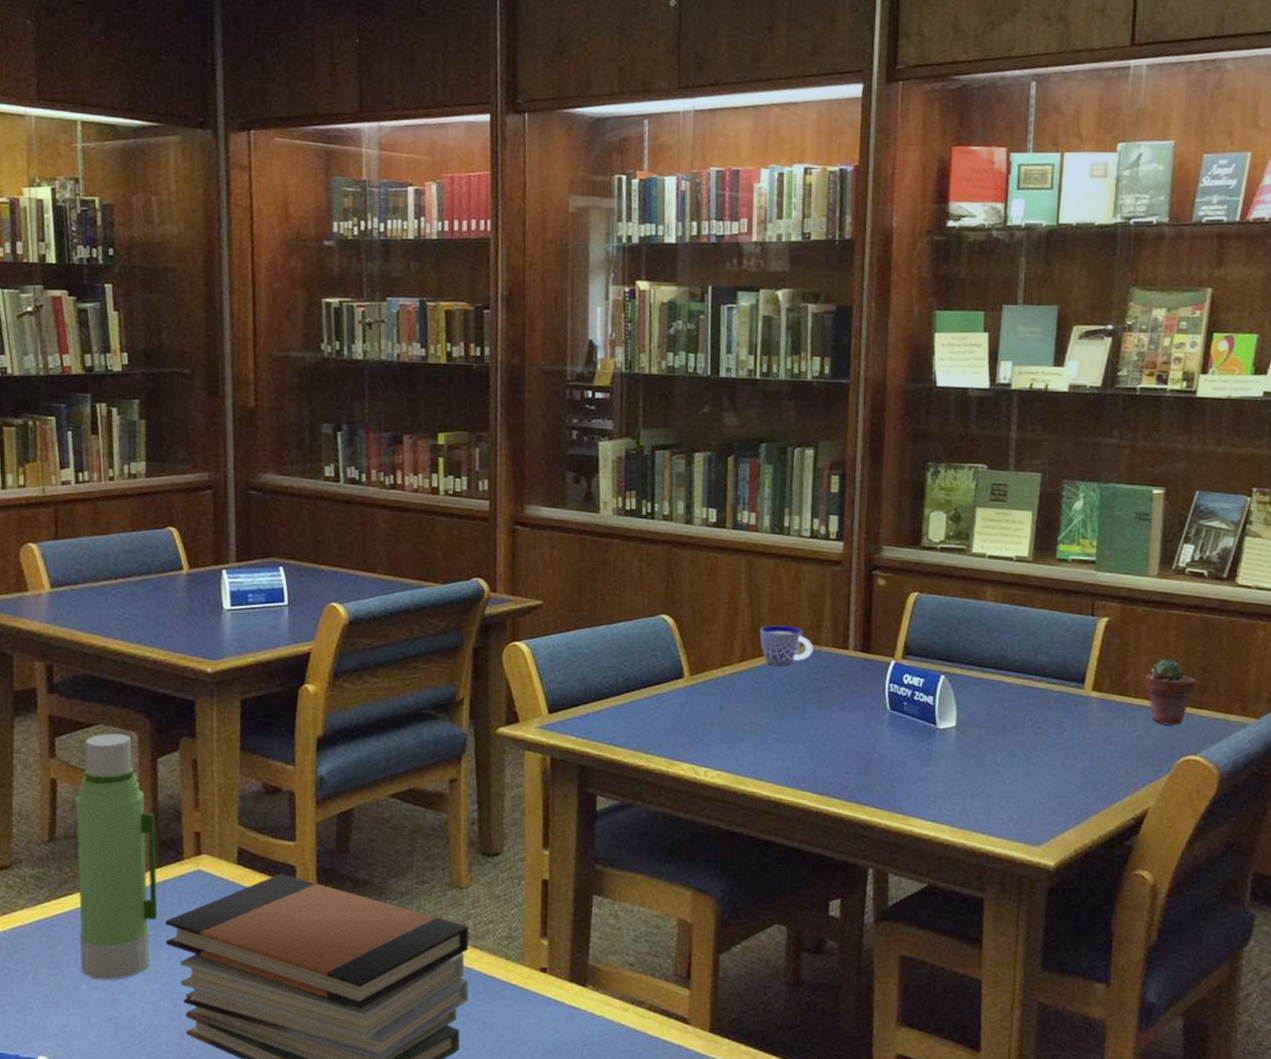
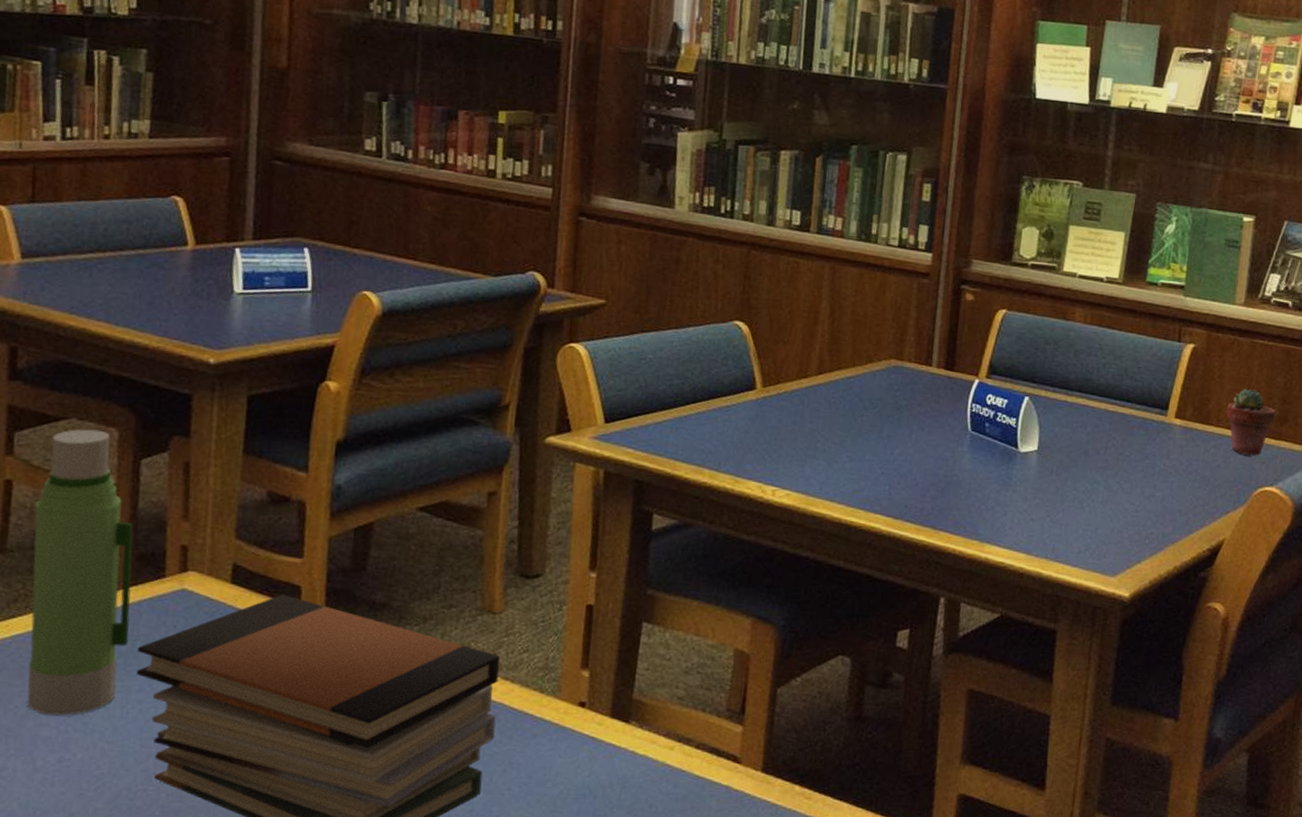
cup: present [759,625,813,666] -> none [839,337,895,381]

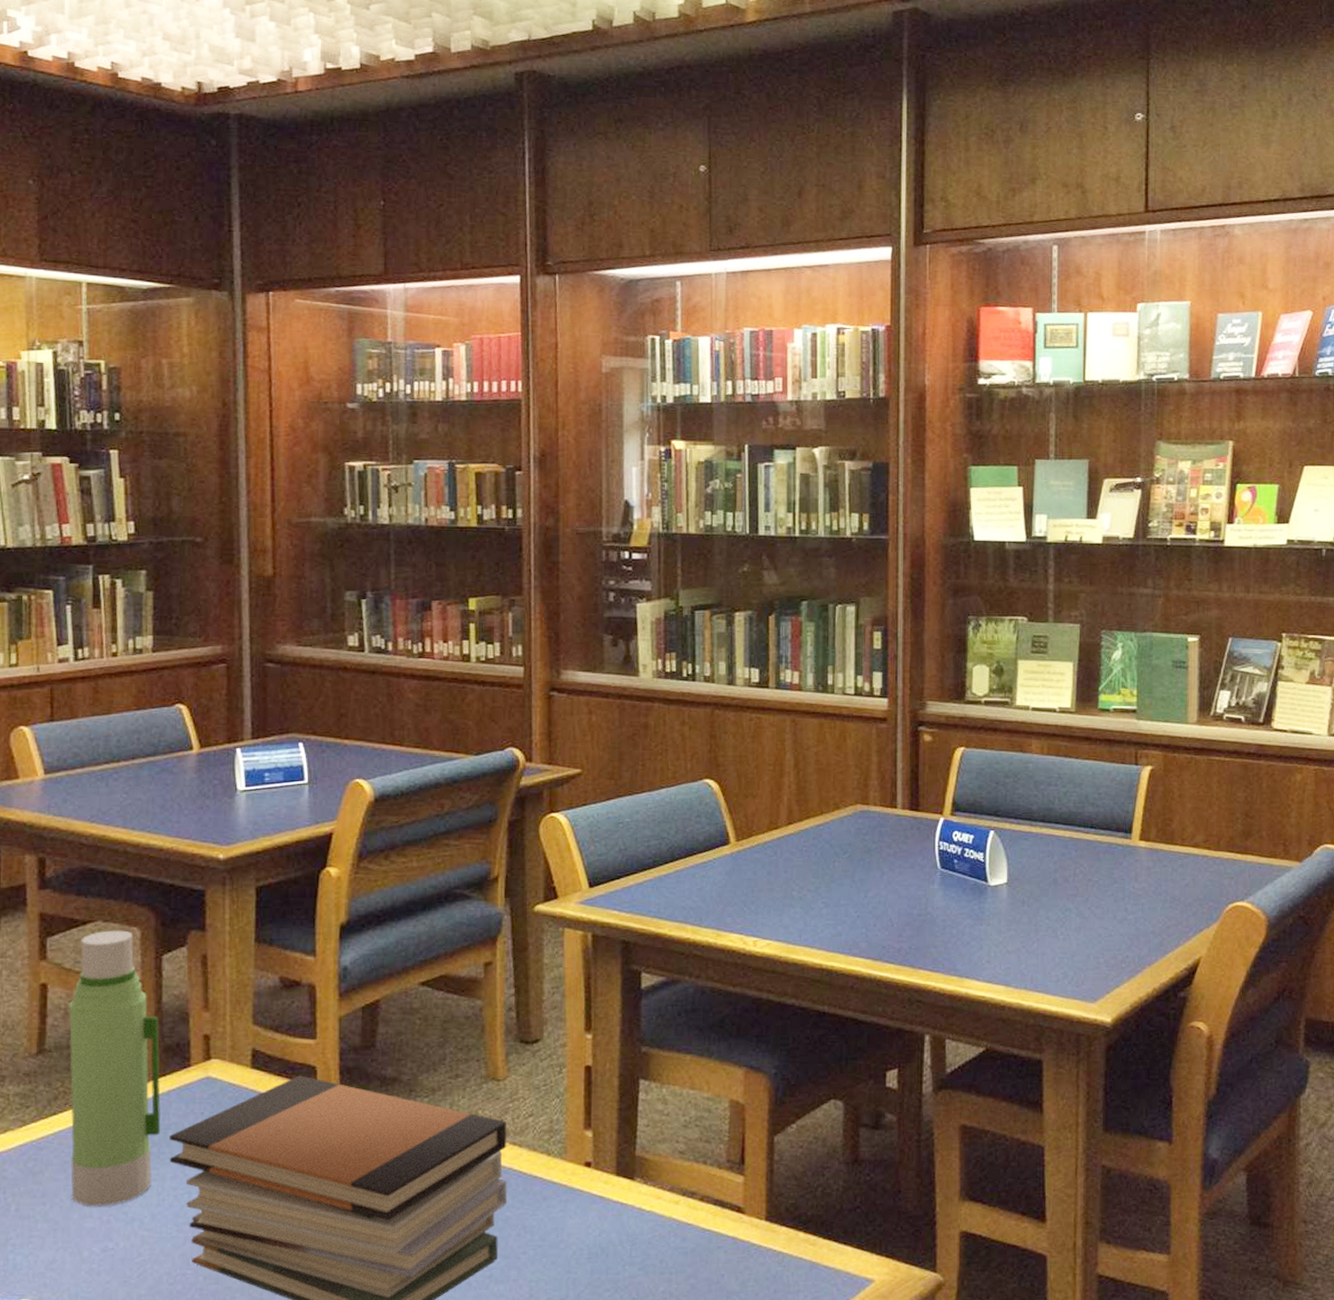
potted succulent: present [1226,388,1276,456] -> none [1190,805,1240,871]

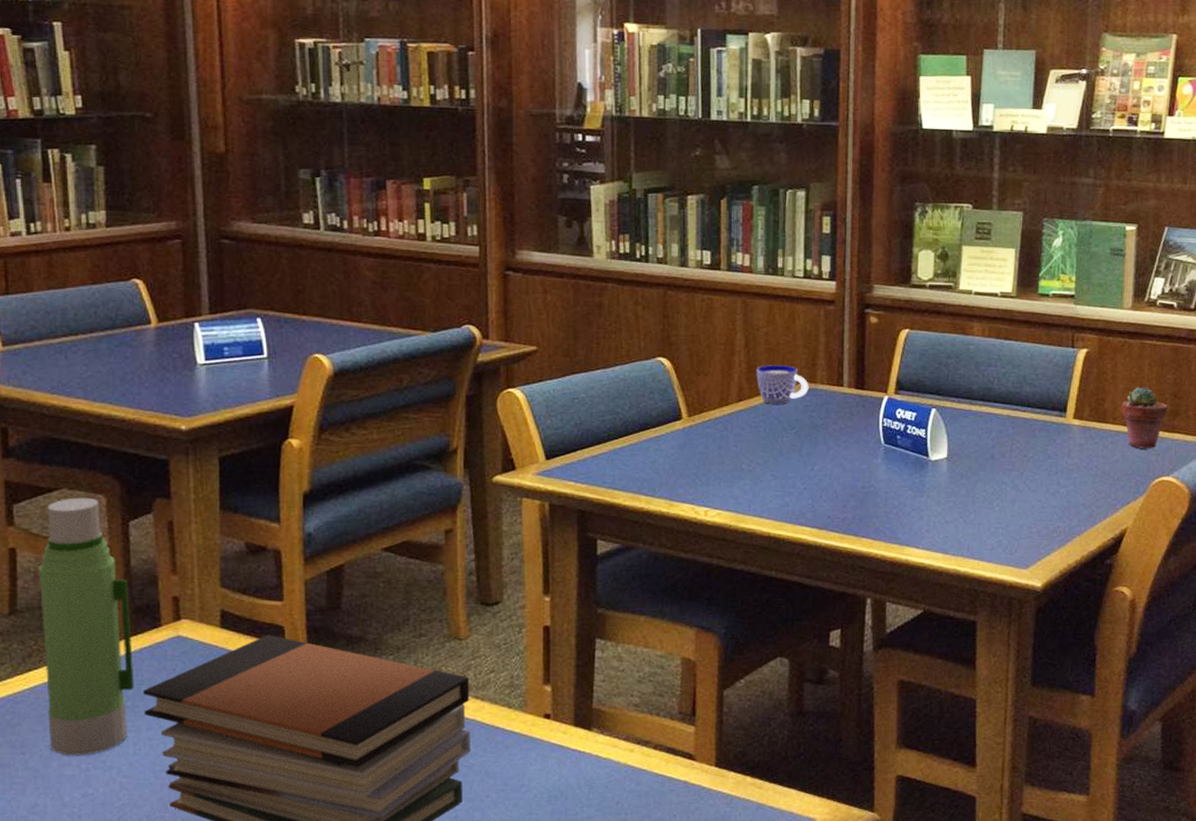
cup: none [806,786,861,827] -> present [756,365,809,404]
potted succulent: none [1190,805,1240,871] -> present [1122,386,1168,448]

